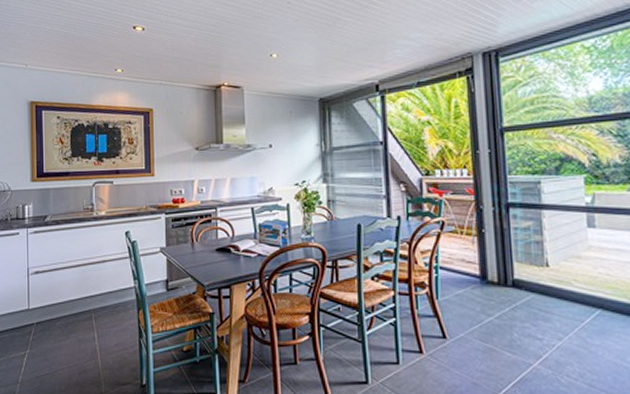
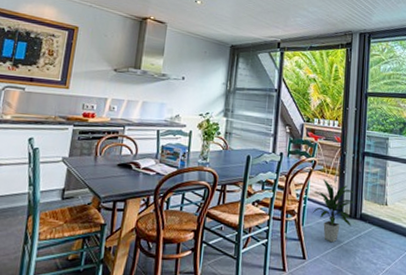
indoor plant: none [444,242,503,317] -> present [312,179,355,243]

